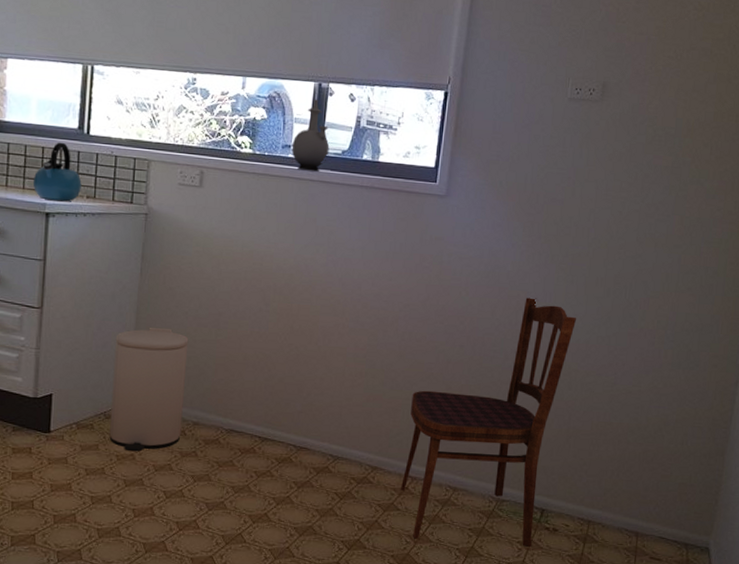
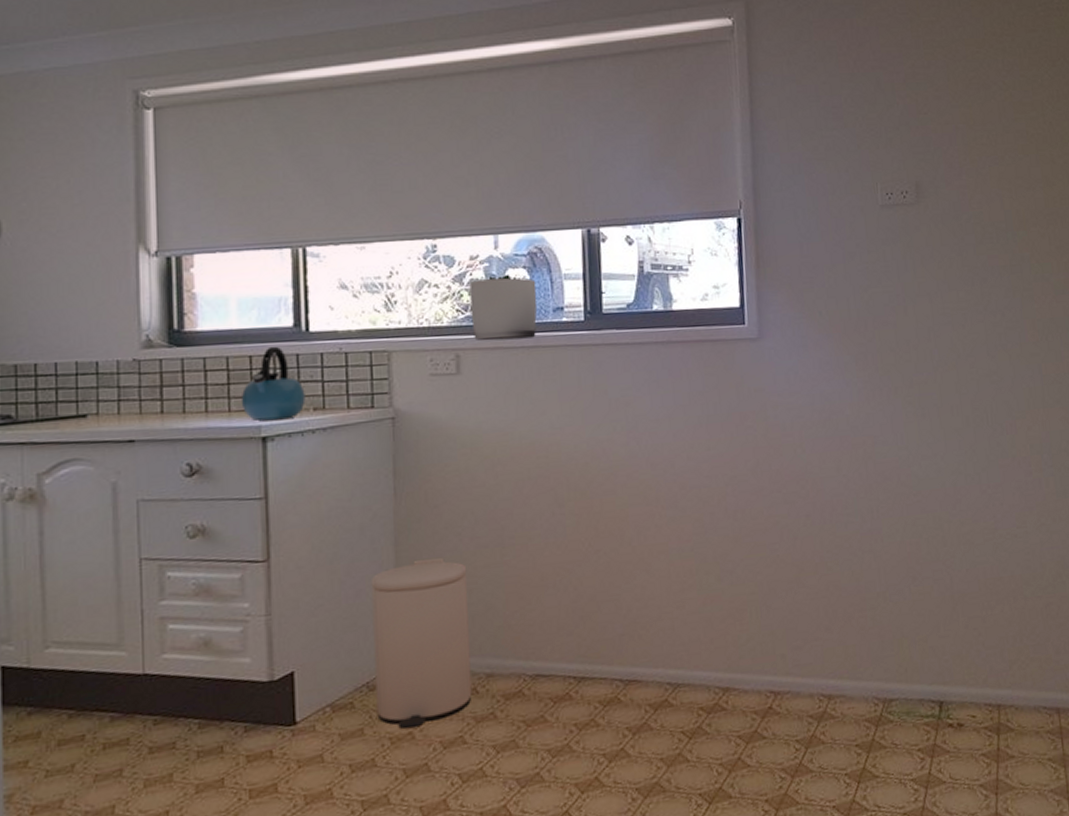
planter: none [216,111,272,167] -> present [469,274,537,341]
vase: present [291,99,330,173] -> none [564,248,611,336]
dining chair: present [401,297,576,547] -> none [758,442,937,772]

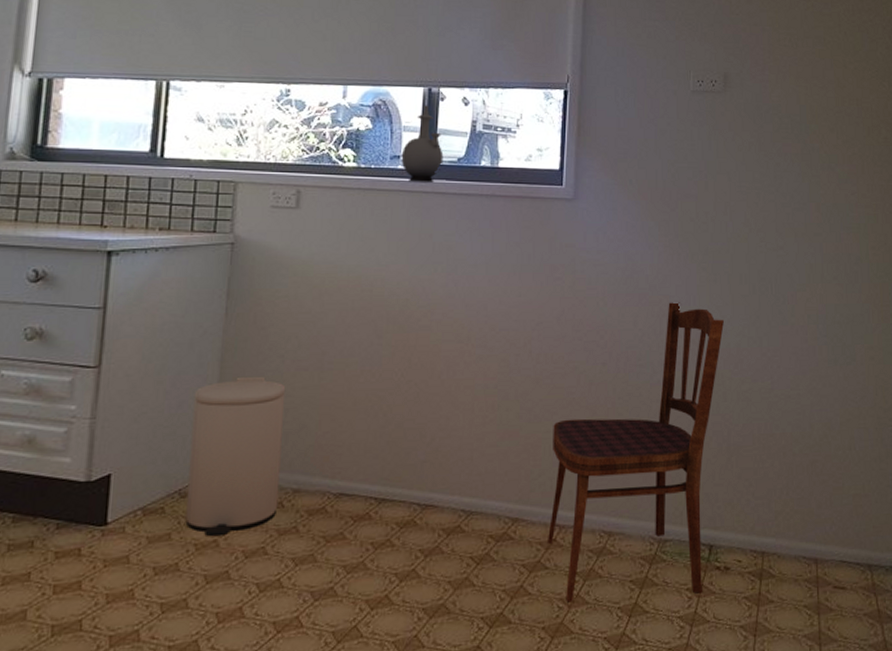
kettle: present [240,346,306,421] -> none [91,168,153,237]
planter: present [469,274,537,341] -> none [314,121,378,181]
vase: none [564,248,611,336] -> present [401,105,444,184]
dining chair: none [758,442,937,772] -> present [548,302,724,603]

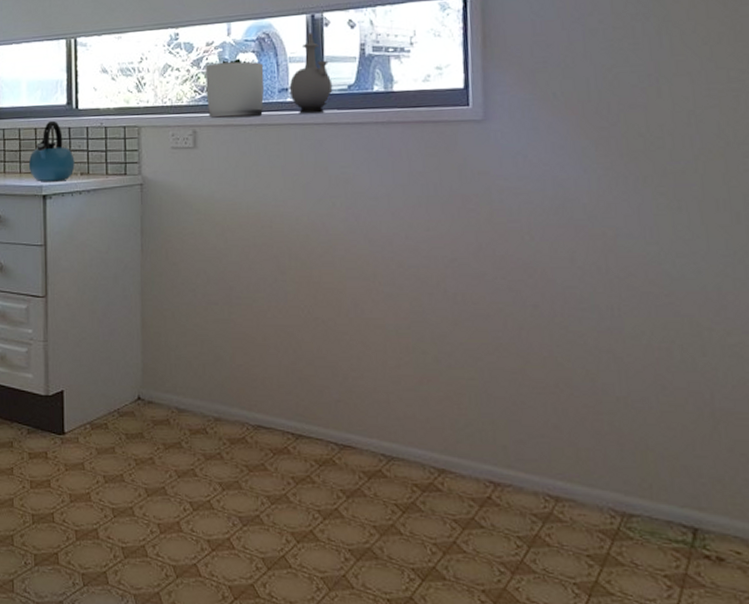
kettle: none [91,168,153,237] -> present [28,120,75,182]
pedal bin: present [185,376,286,537] -> none [122,309,202,455]
planter: none [314,121,378,181] -> present [205,58,265,119]
dining chair: present [548,302,724,603] -> none [478,235,696,584]

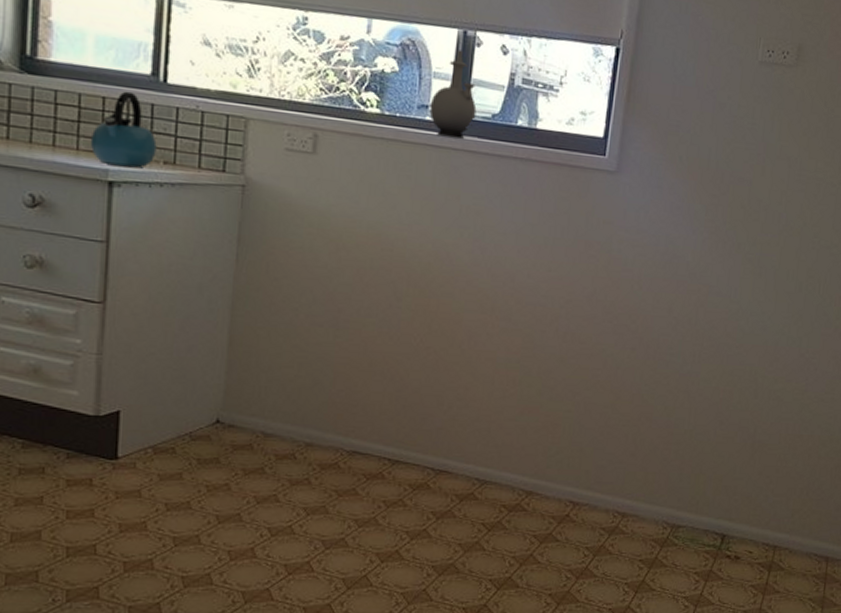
planter: present [205,58,265,119] -> none [334,60,405,131]

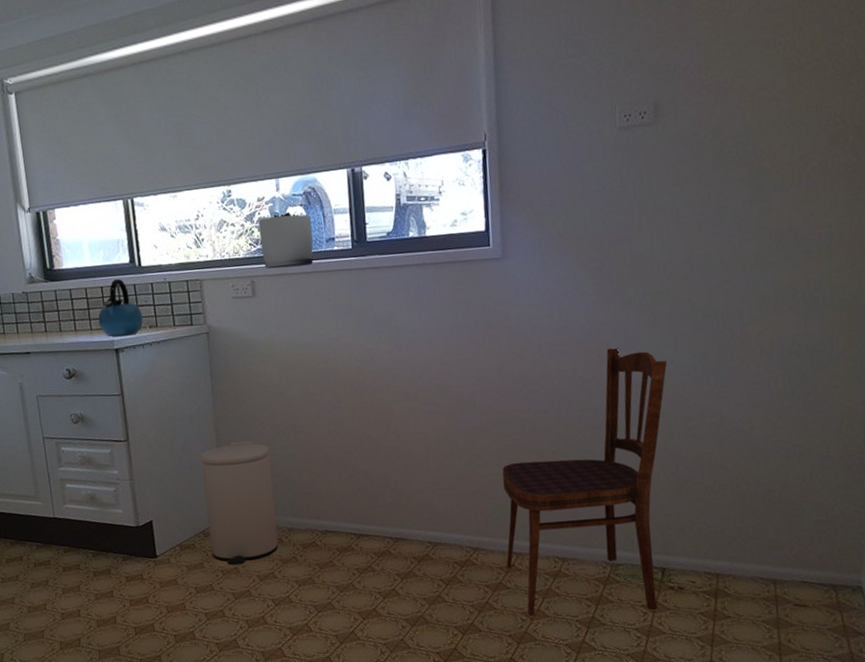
pedal bin: none [196,326,300,481] -> present [200,440,279,566]
planter: none [334,60,405,131] -> present [258,211,314,269]
vase: present [429,50,477,140] -> none [335,185,374,261]
dining chair: none [561,292,764,578] -> present [502,347,667,616]

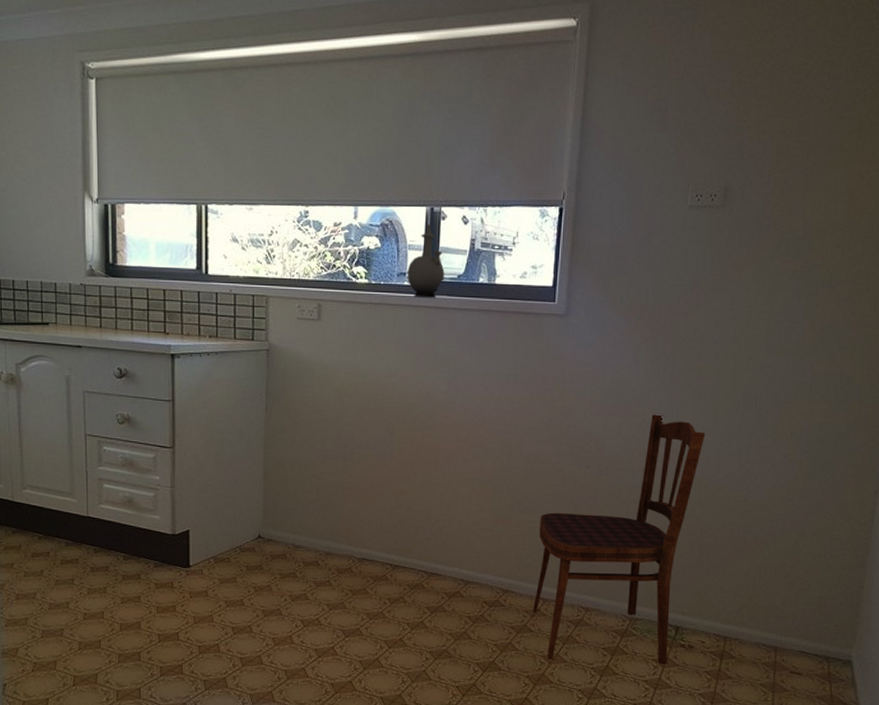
kettle: present [98,278,143,337] -> none [156,283,203,342]
pedal bin: present [200,440,279,566] -> none [246,461,316,583]
planter: present [258,211,314,269] -> none [332,240,386,296]
vase: none [335,185,374,261] -> present [407,224,445,299]

